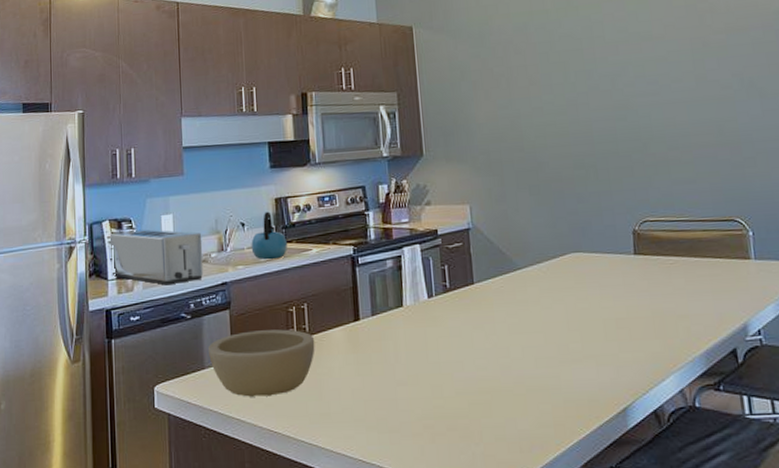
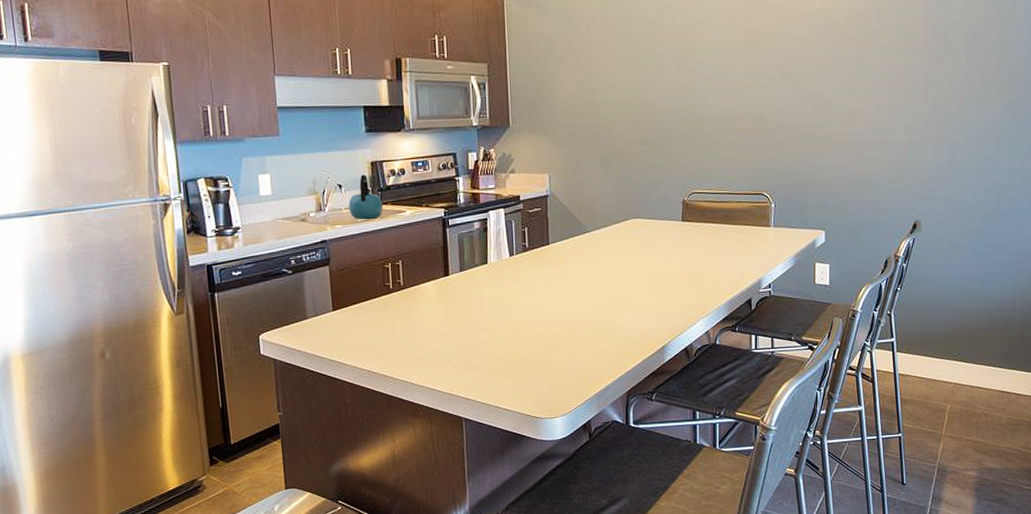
toaster: present [111,229,204,286] -> none [207,188,303,243]
bowl: present [209,329,315,397] -> none [310,283,409,343]

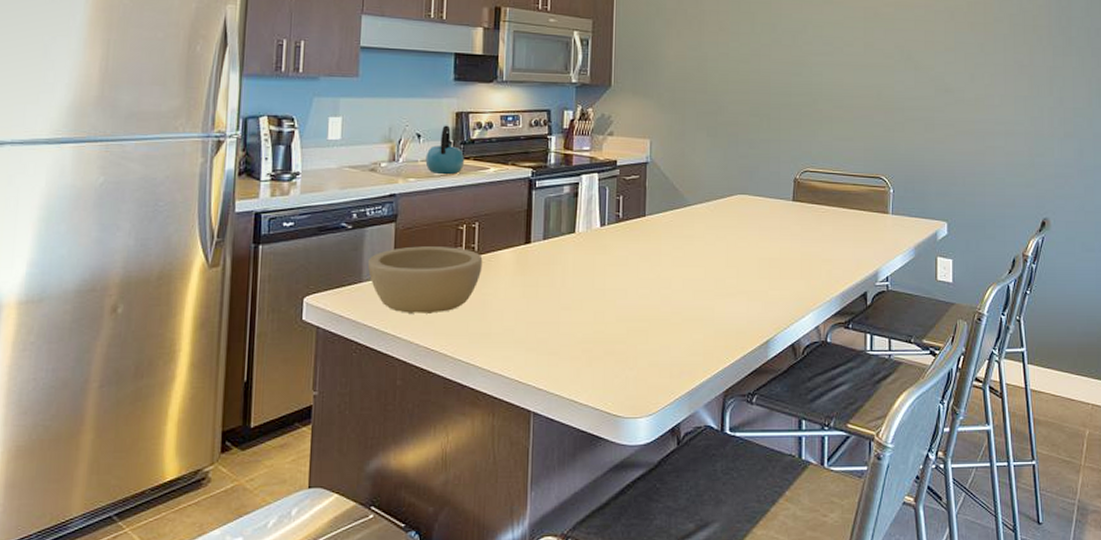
bowl: none [310,283,409,343] -> present [368,246,483,314]

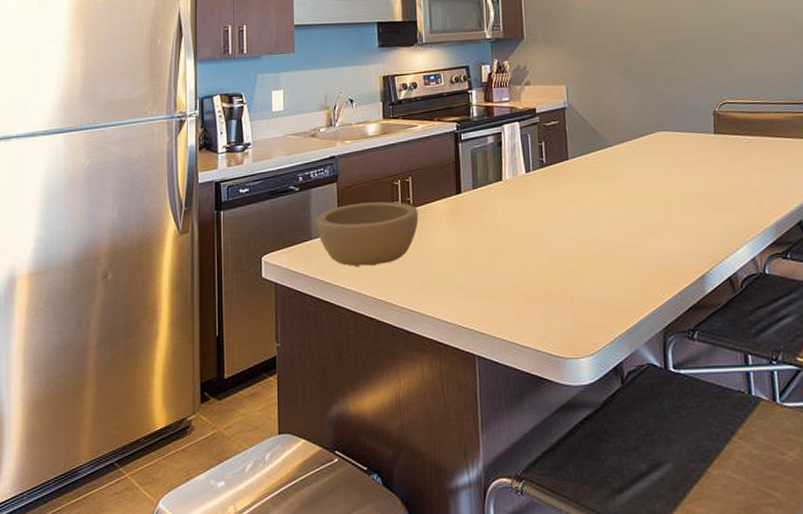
kettle: present [425,125,464,175] -> none [359,89,394,136]

